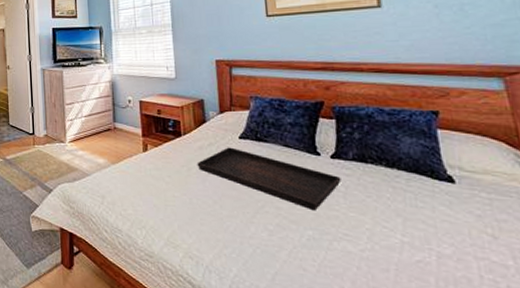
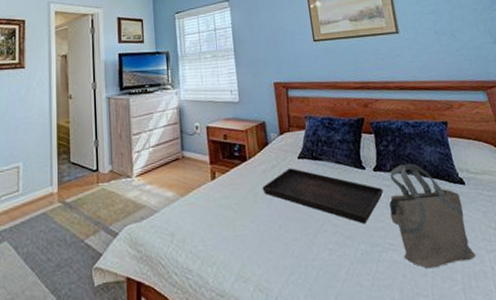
tote bag: none [347,154,460,266] -> present [389,163,477,269]

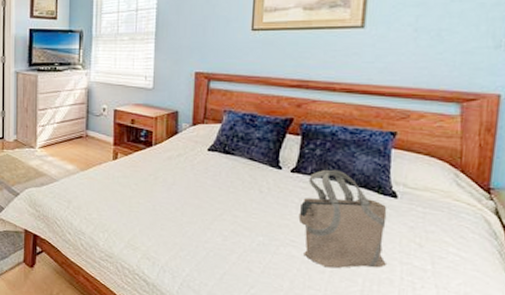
serving tray: present [262,168,384,224] -> none [164,158,297,220]

